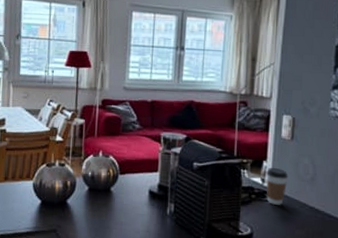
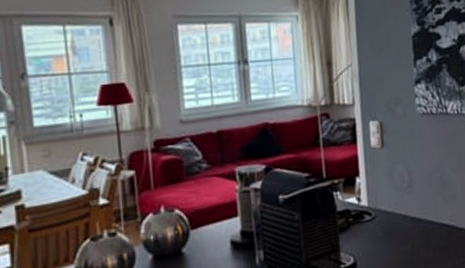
coffee cup: present [265,168,288,205] -> none [360,182,385,225]

